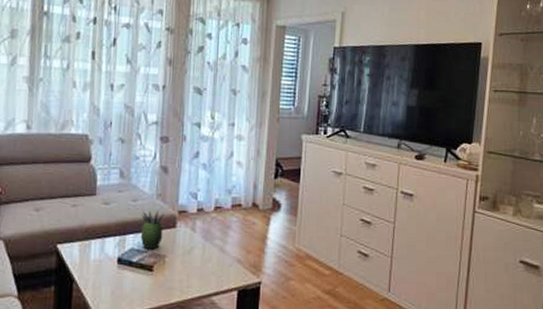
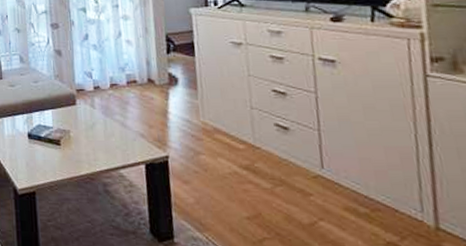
succulent plant: present [140,210,164,250] -> none [43,90,65,126]

